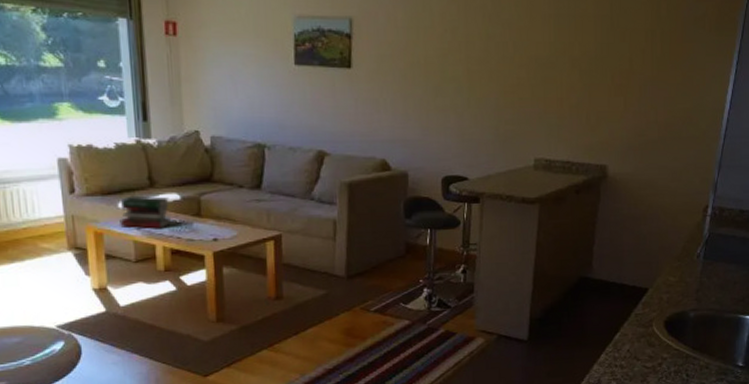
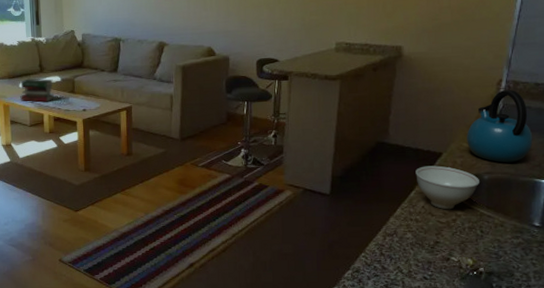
bowl: none [621,303,686,353] -> present [415,165,480,210]
kettle: none [673,217,737,299] -> present [467,90,533,163]

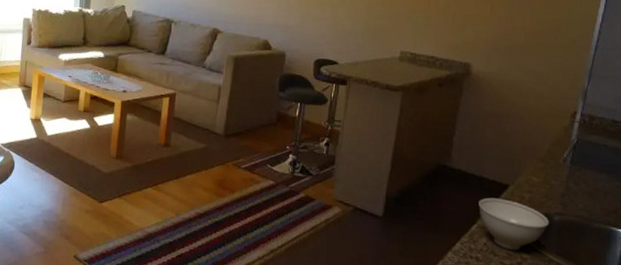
books: present [20,78,54,103] -> none [57,50,96,78]
kettle: present [467,90,533,163] -> none [536,123,609,206]

